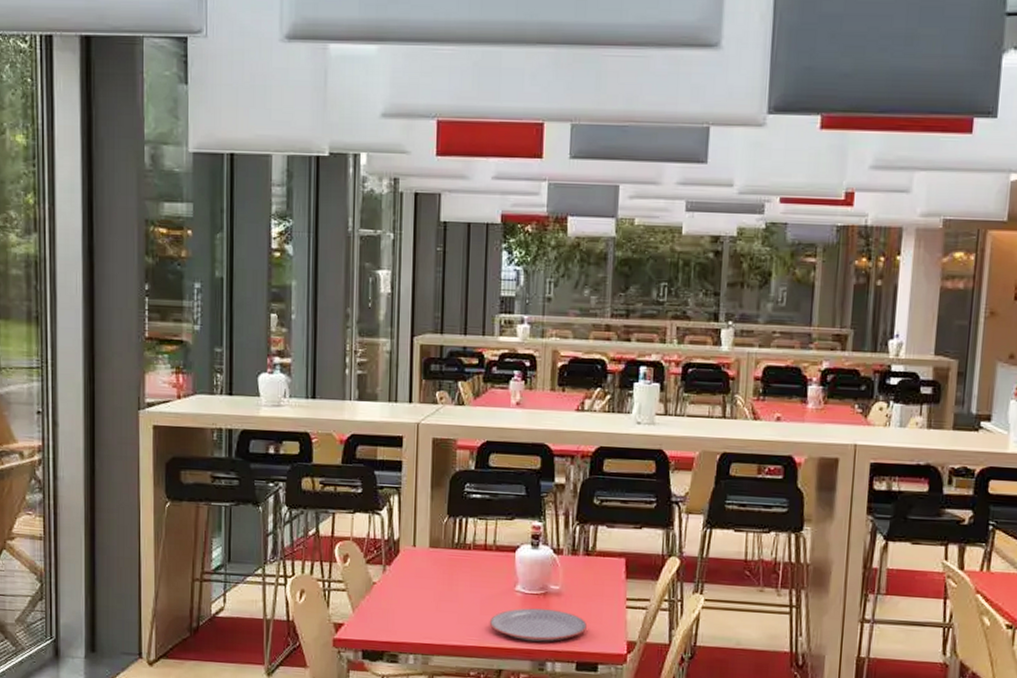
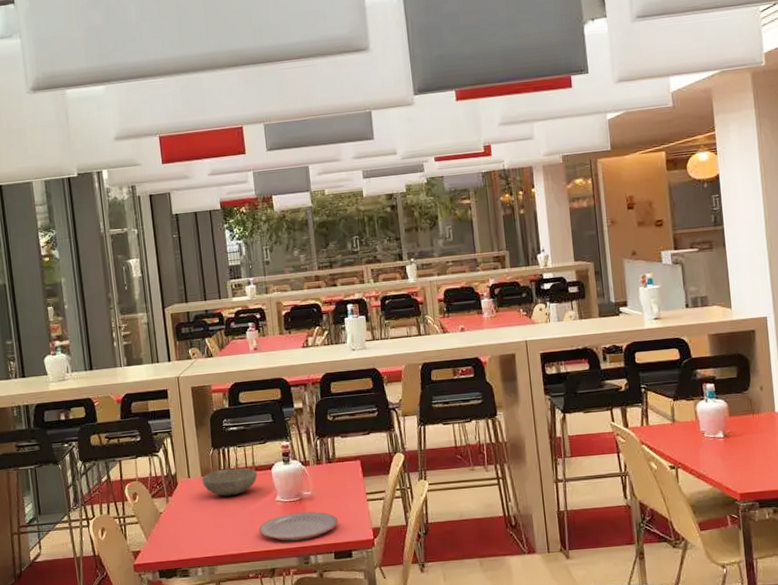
bowl: none [429,542,497,577] -> present [202,467,257,496]

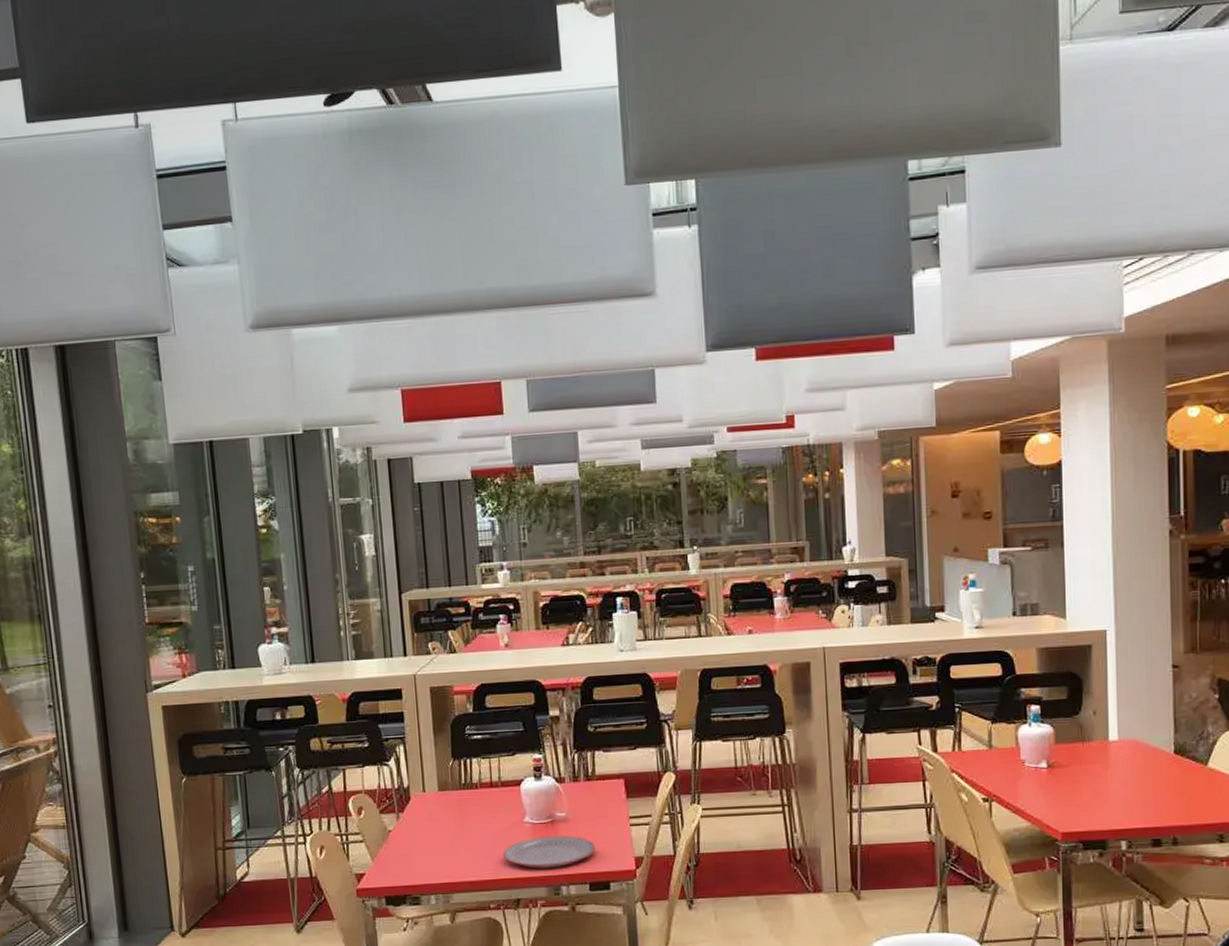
bowl: present [202,467,257,496] -> none [439,782,504,815]

